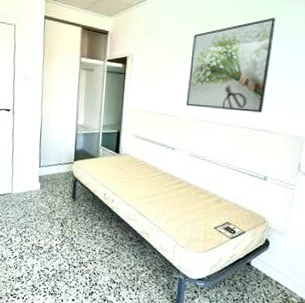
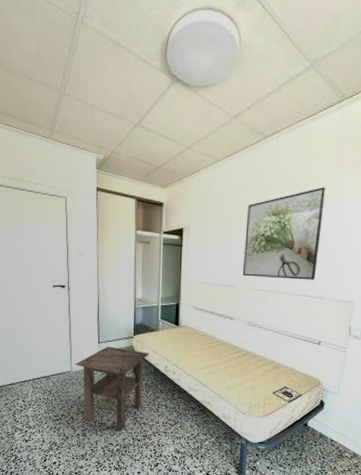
side table: none [16,171,89,256] -> present [75,346,150,431]

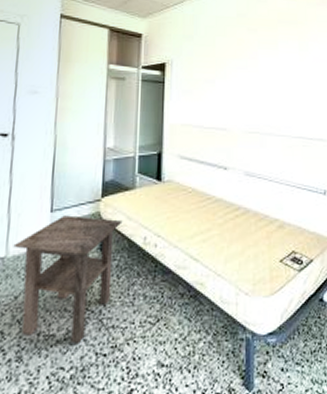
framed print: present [242,187,327,280] -> none [235,24,314,120]

